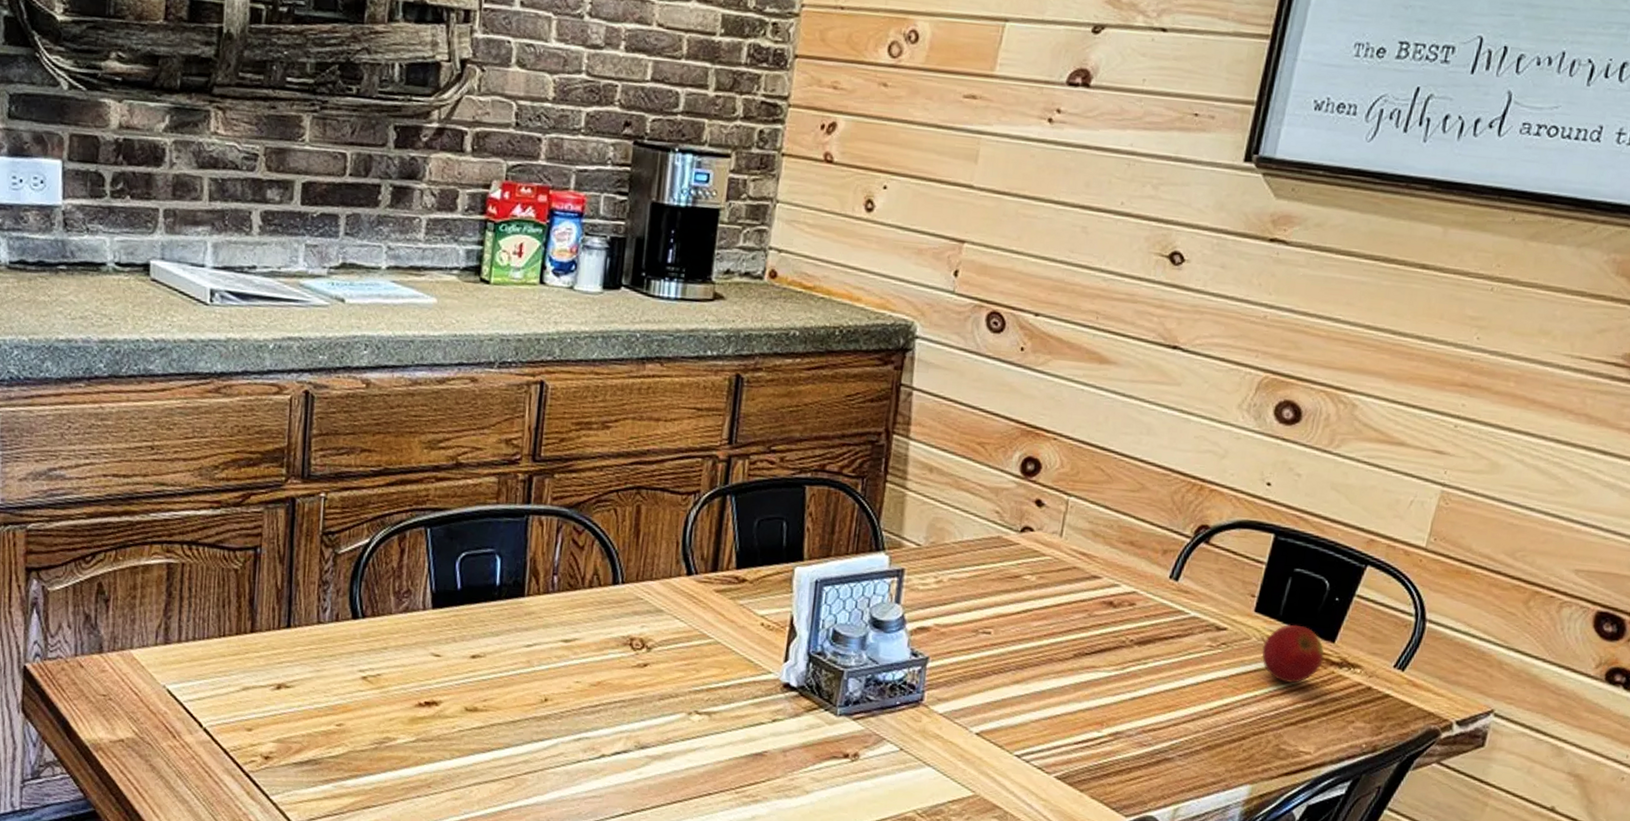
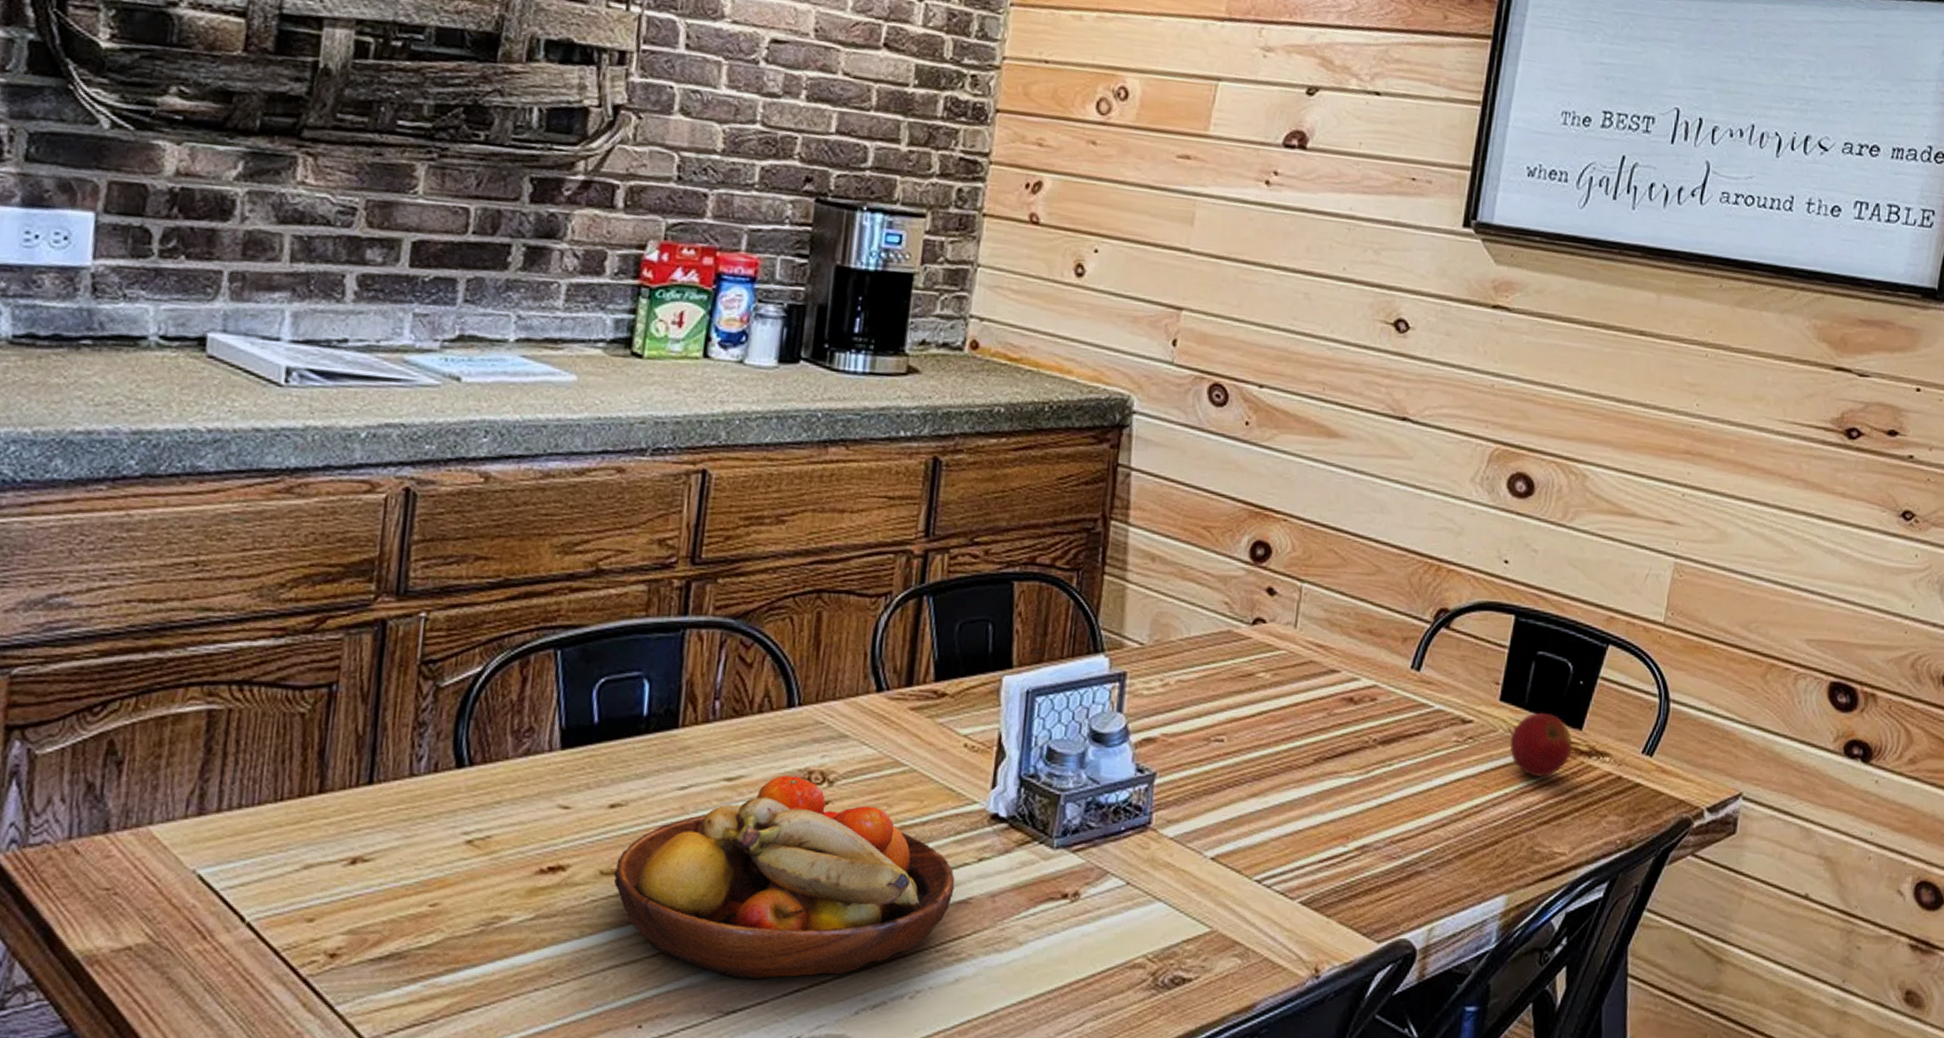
fruit bowl: none [476,640,753,805] -> present [614,775,955,978]

